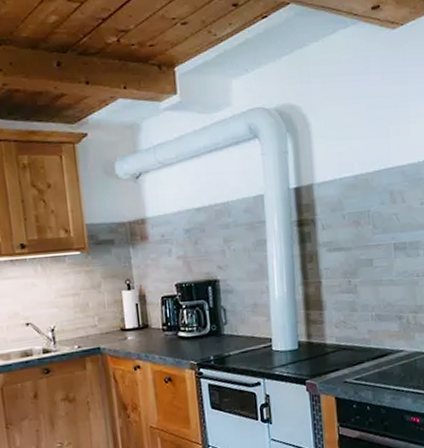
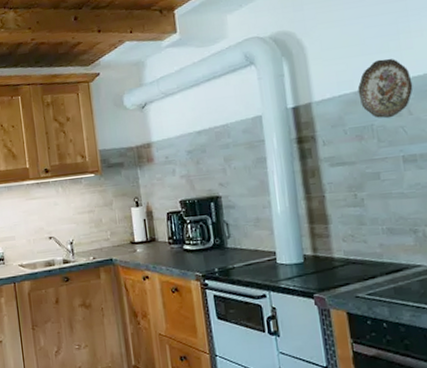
decorative plate: none [357,143,408,205] -> present [357,58,413,119]

